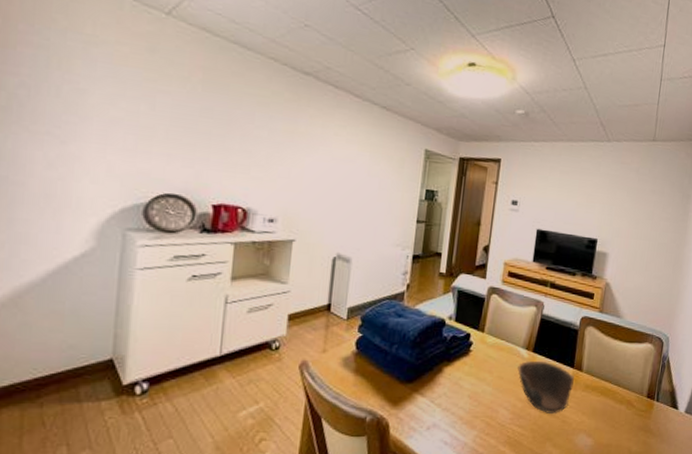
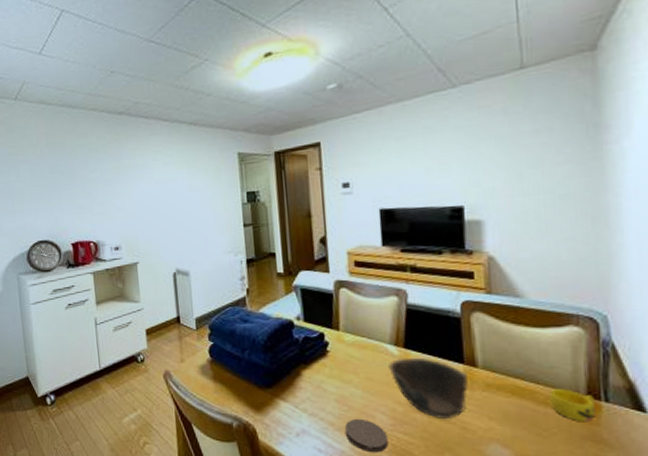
coaster: none [470,413,506,444] -> present [344,418,389,453]
cup: none [624,391,651,417] -> present [549,389,596,422]

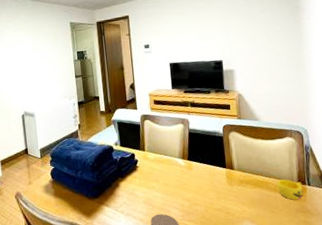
bowl: present [388,357,468,419] -> none [178,166,229,208]

